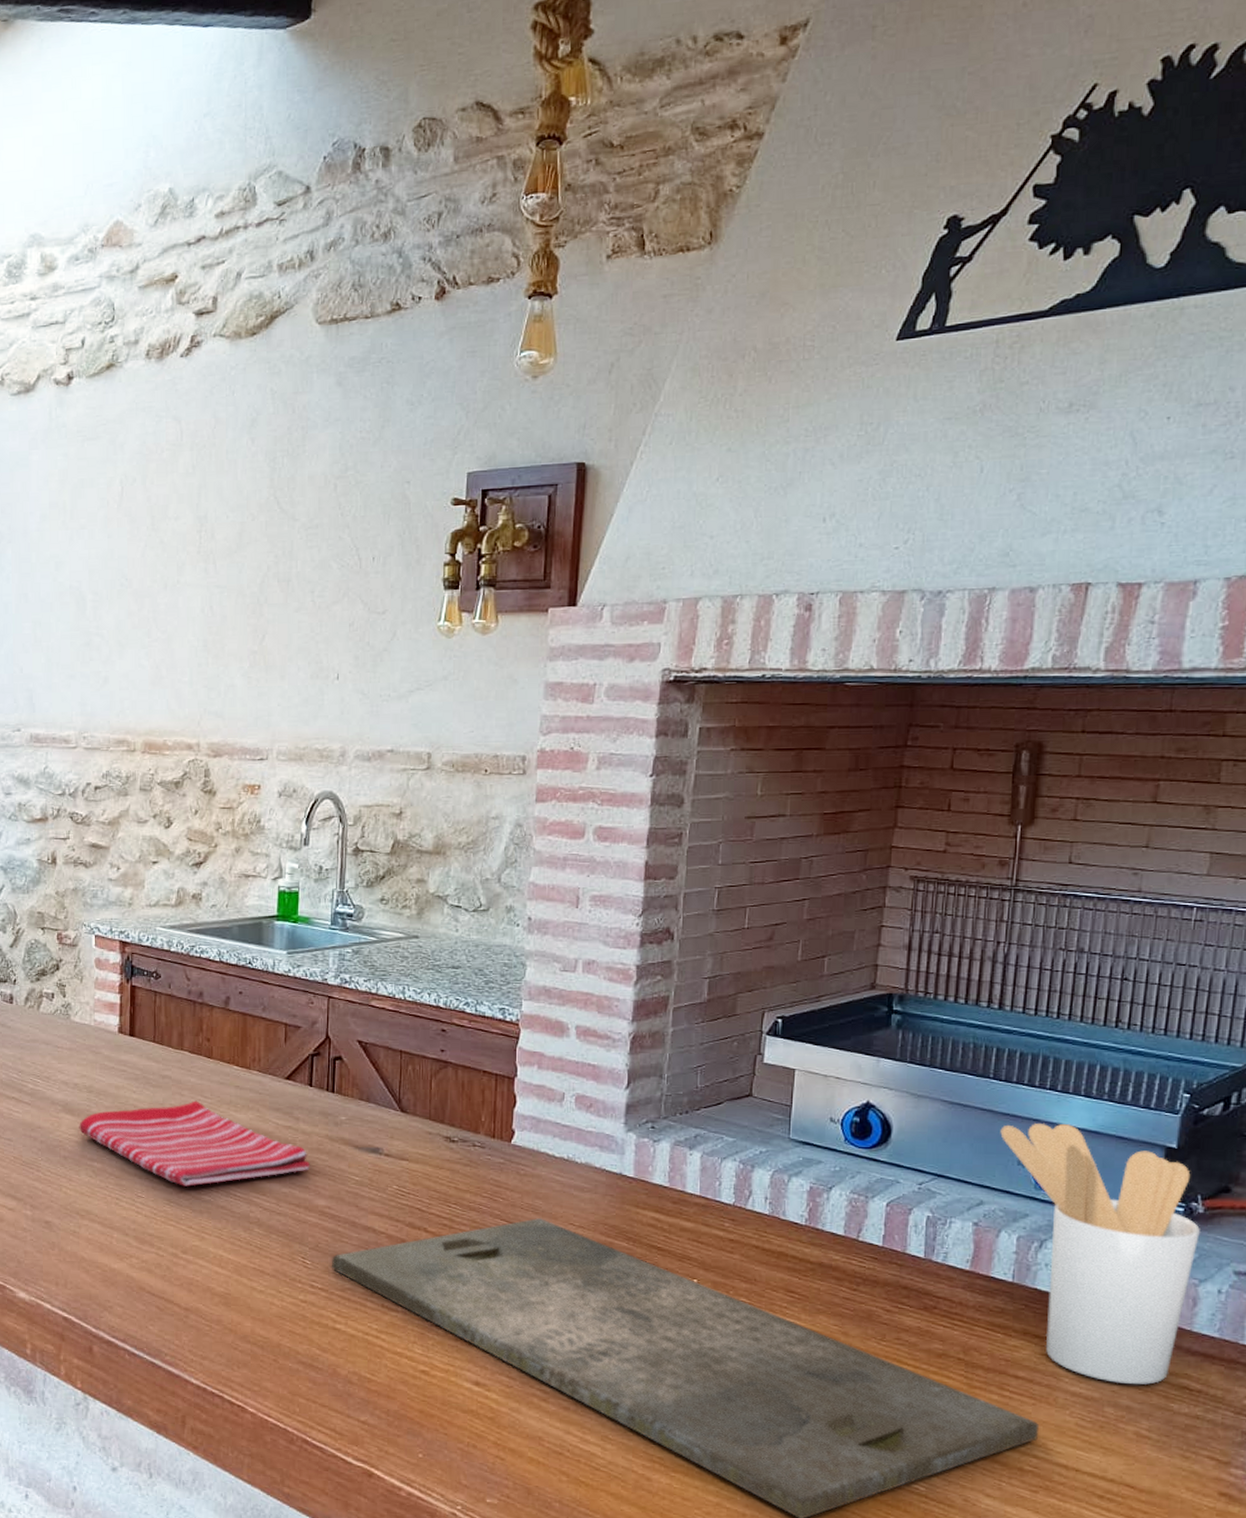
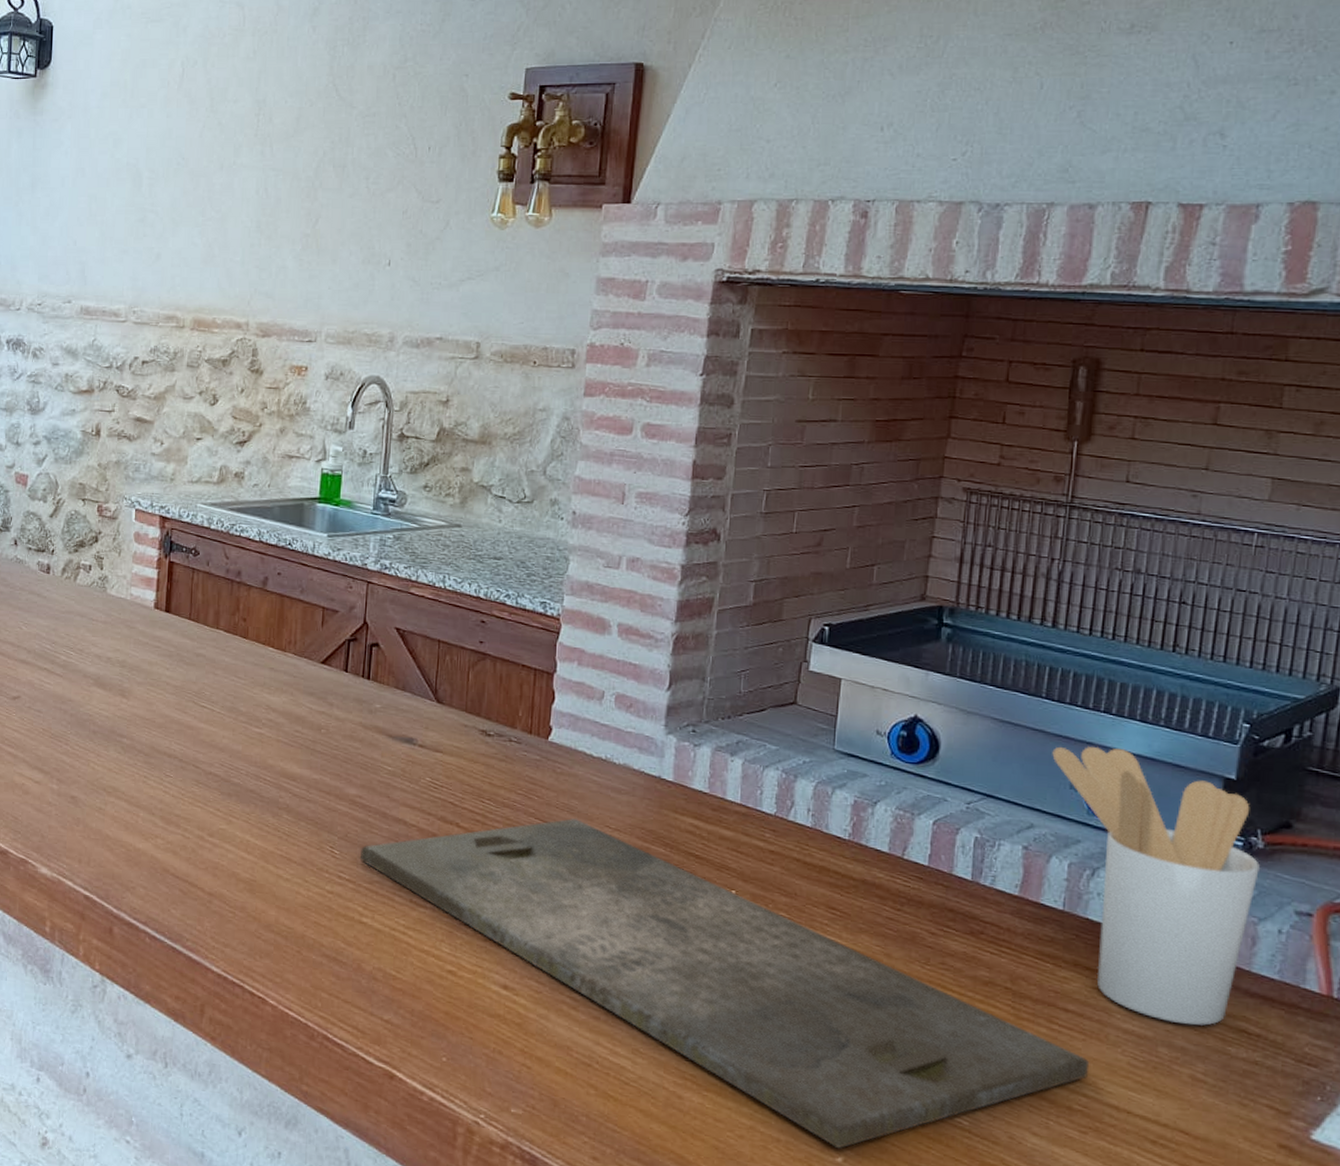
dish towel: present [79,1100,310,1187] -> none [110,680,342,768]

